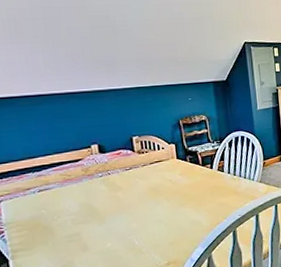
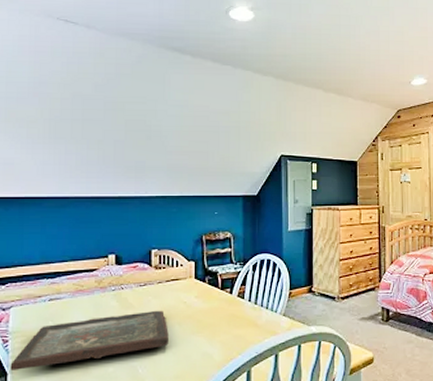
board game: none [10,189,160,257] -> present [10,310,169,370]

